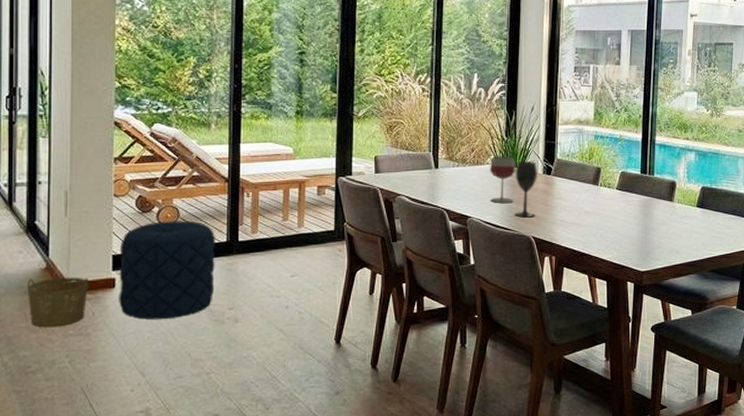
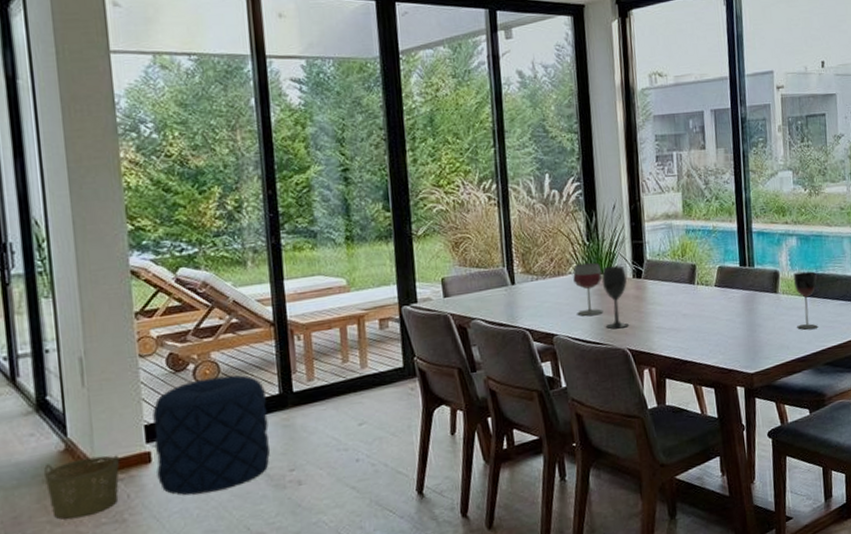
wineglass: none [688,184,710,237] -> present [793,271,818,330]

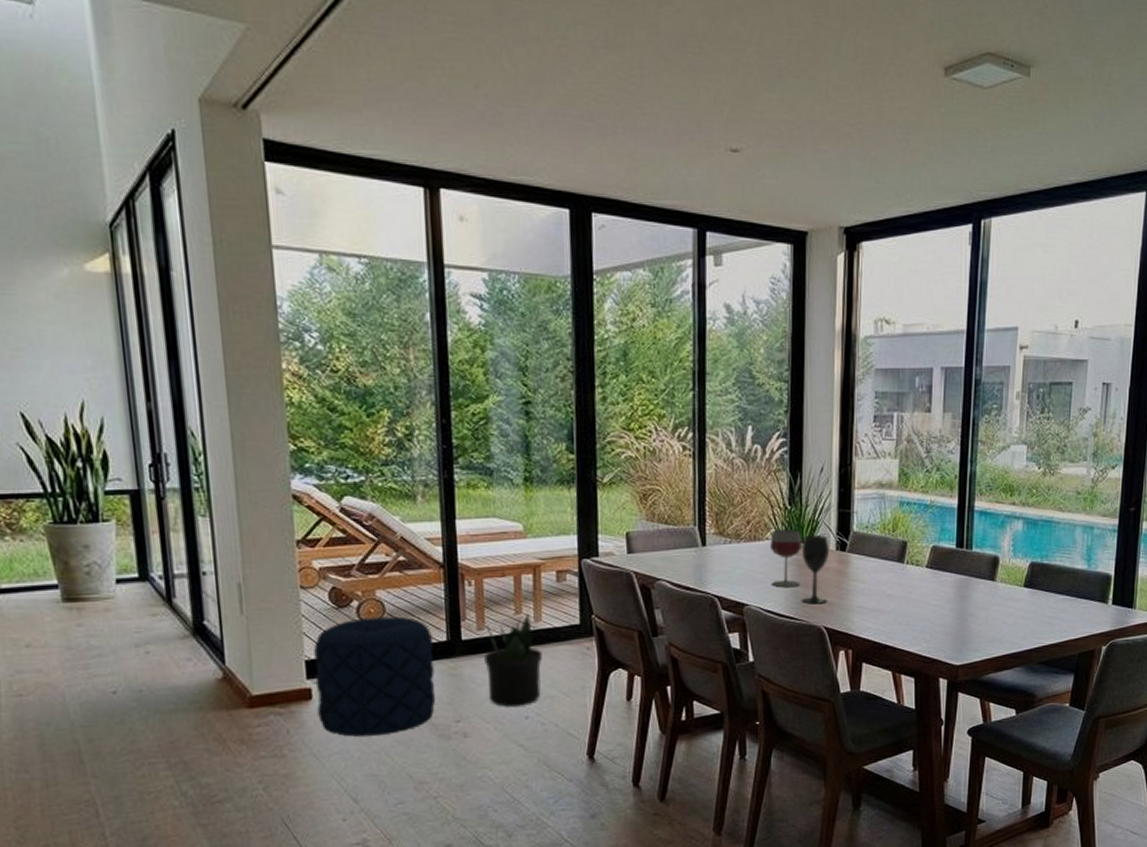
basket: present [43,455,120,520] -> none [200,688,280,750]
planter: none [311,361,370,451] -> present [482,613,542,706]
wineglass: present [793,271,818,330] -> none [1013,559,1041,624]

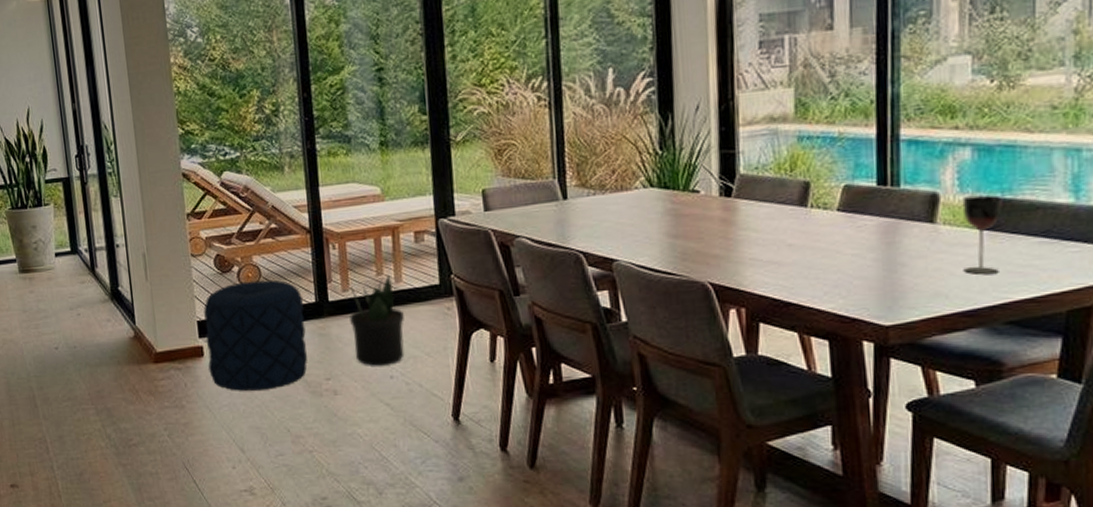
wineglass: present [770,529,803,588] -> none [640,175,679,241]
wine glass: present [801,535,829,604] -> none [677,180,711,258]
wineglass: none [1013,559,1041,624] -> present [962,194,1002,274]

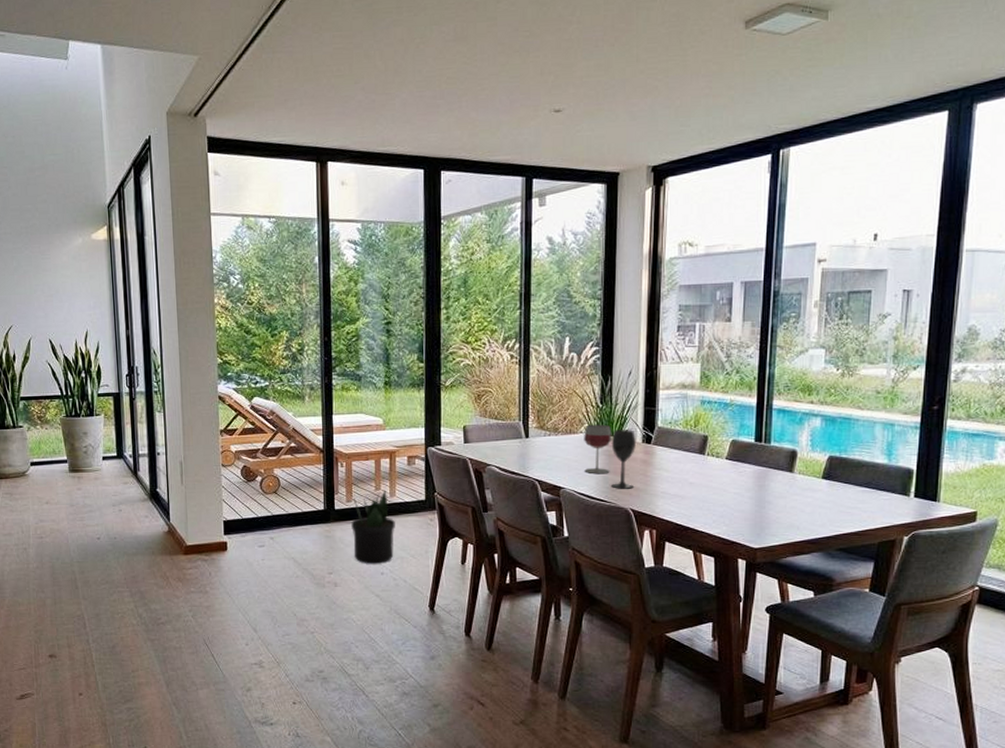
pouf: present [203,279,308,391] -> none [230,489,315,581]
wineglass: none [640,175,679,241] -> present [584,424,612,475]
wine glass: none [677,180,711,258] -> present [611,430,636,489]
wineglass: present [962,194,1002,274] -> none [811,453,839,512]

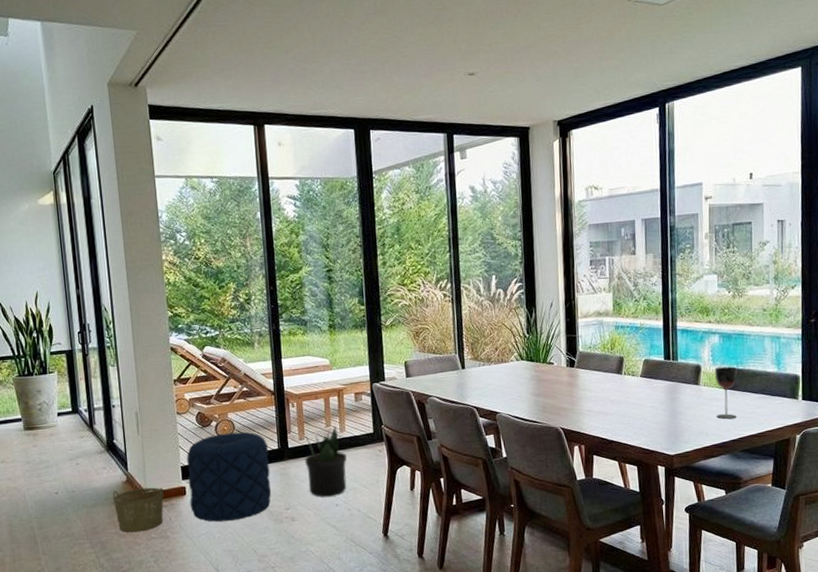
basket: none [153,540,205,585] -> present [112,487,164,533]
pouf: none [230,489,315,581] -> present [187,431,272,522]
wineglass: present [584,424,612,475] -> none [514,352,540,398]
wine glass: present [611,430,636,489] -> none [539,356,562,410]
wineglass: none [811,453,839,512] -> present [714,366,737,419]

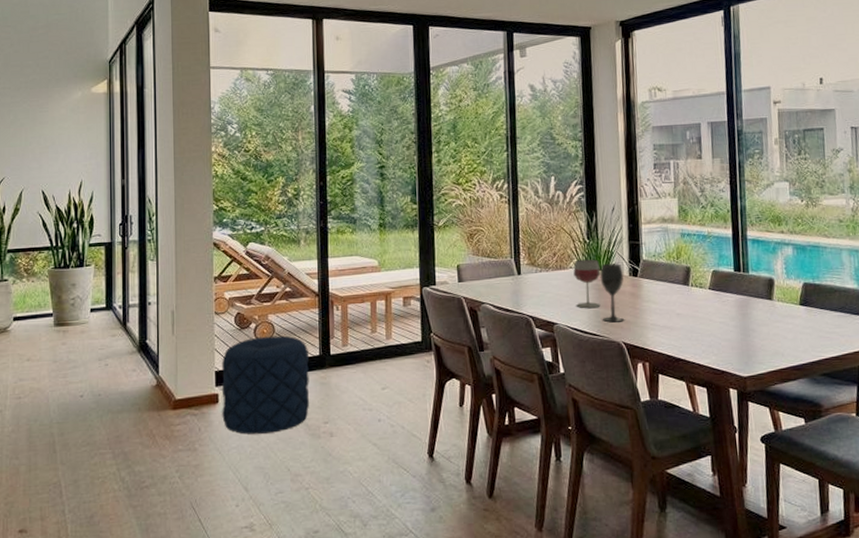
basket: present [112,487,164,533] -> none [140,393,196,443]
planter: present [302,426,347,496] -> none [346,332,392,410]
wineglass: none [514,352,540,398] -> present [573,259,601,309]
wine glass: none [539,356,562,410] -> present [600,263,624,323]
wineglass: present [714,366,737,419] -> none [788,280,815,338]

